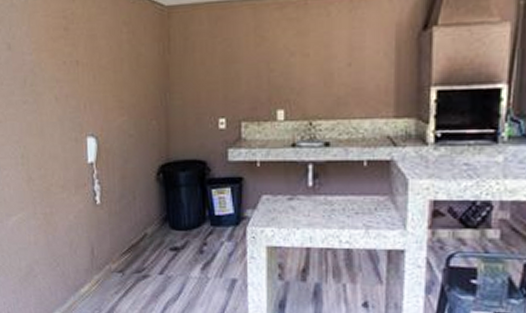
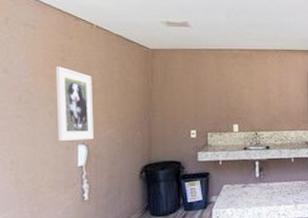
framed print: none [58,38,103,132] -> present [55,66,93,141]

